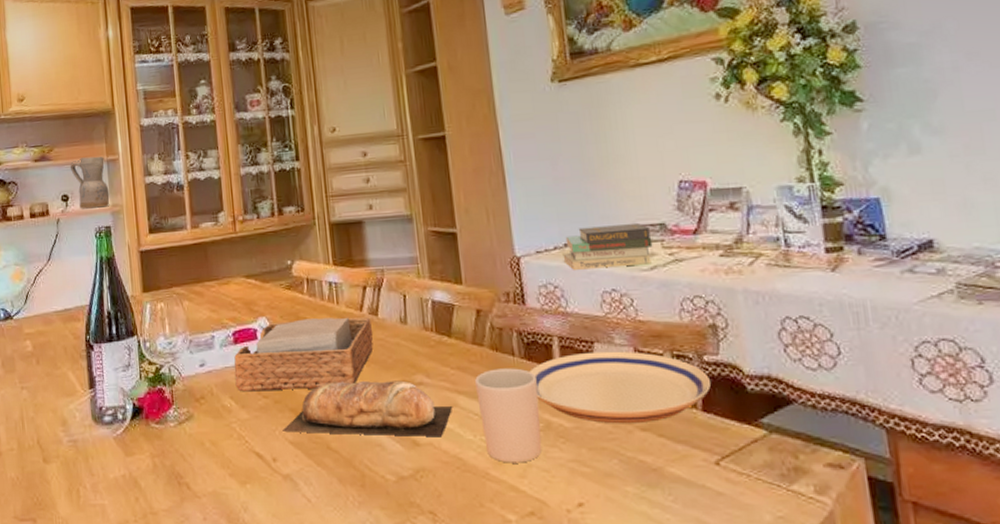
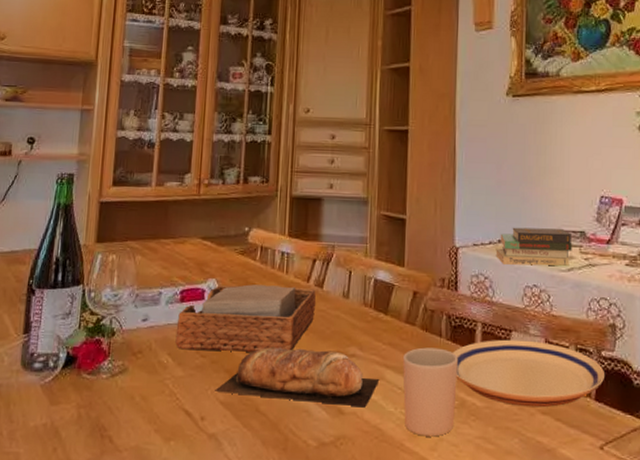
ceramic pitcher: present [70,156,110,209] -> none [41,103,79,155]

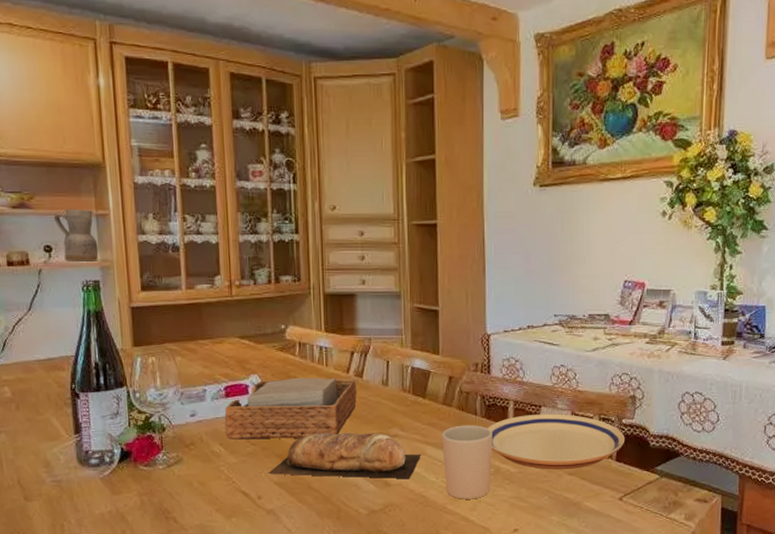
ceramic pitcher: none [41,103,79,155] -> present [53,209,99,261]
books: present [495,227,572,267] -> none [525,313,597,349]

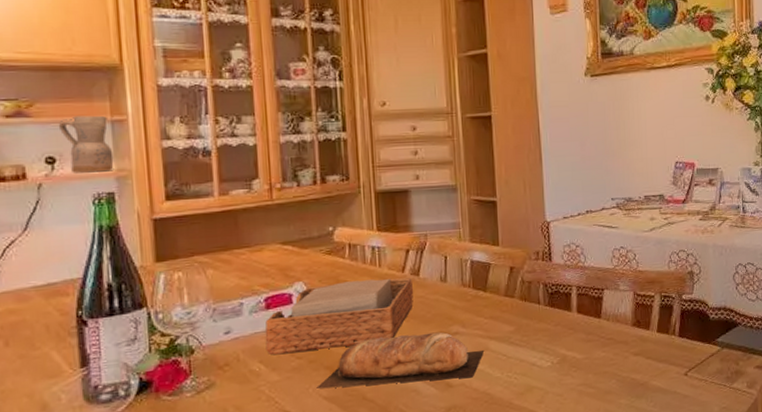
mug: present [442,425,492,500] -> none [505,314,558,393]
plate: present [488,414,626,470] -> none [551,295,687,353]

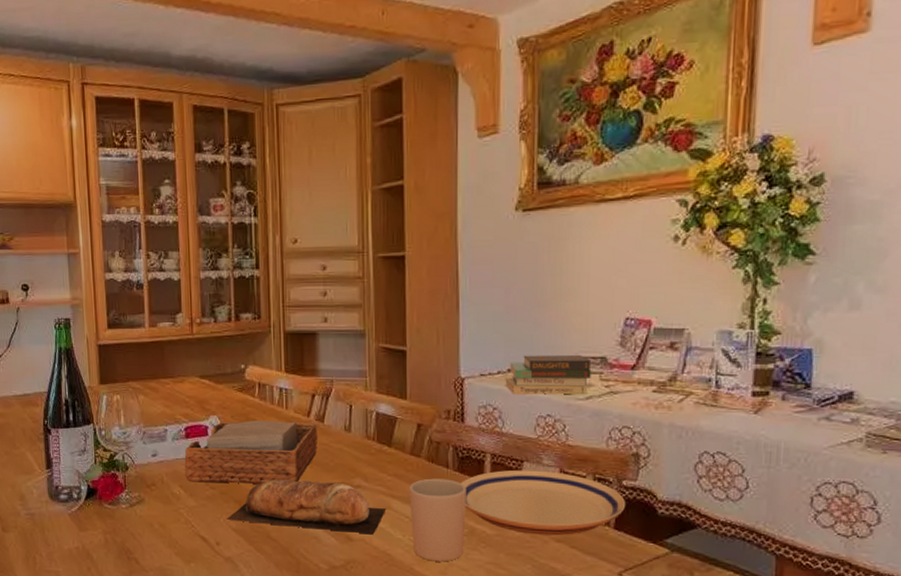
ceramic pitcher: present [58,115,114,173] -> none [30,248,70,300]
mug: none [505,314,558,393] -> present [410,478,466,562]
plate: none [551,295,687,353] -> present [461,469,626,536]
books: none [584,195,653,233] -> present [505,355,592,396]

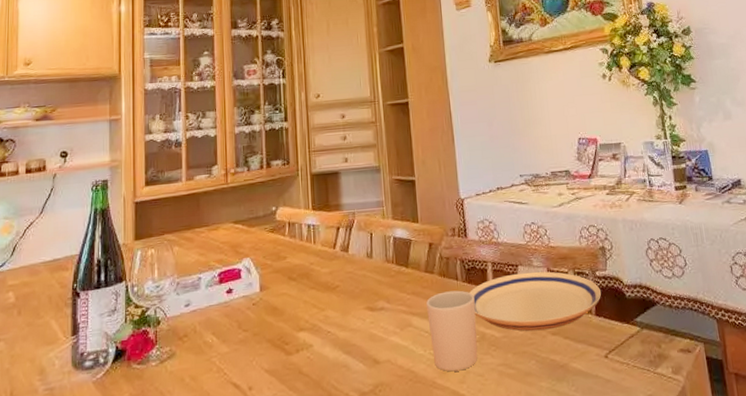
napkin holder: present [184,420,318,484] -> none [217,254,344,327]
bread loaf: present [227,479,387,535] -> none [259,307,408,362]
books: present [505,355,592,396] -> none [495,171,561,209]

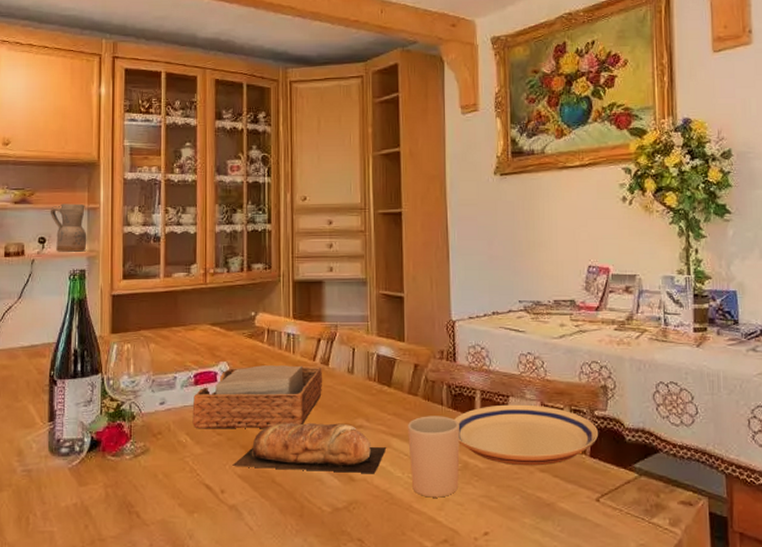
ceramic pitcher: none [71,116,109,165] -> present [50,203,87,252]
napkin holder: none [217,254,344,327] -> present [192,365,323,429]
bread loaf: none [259,307,408,362] -> present [232,422,387,474]

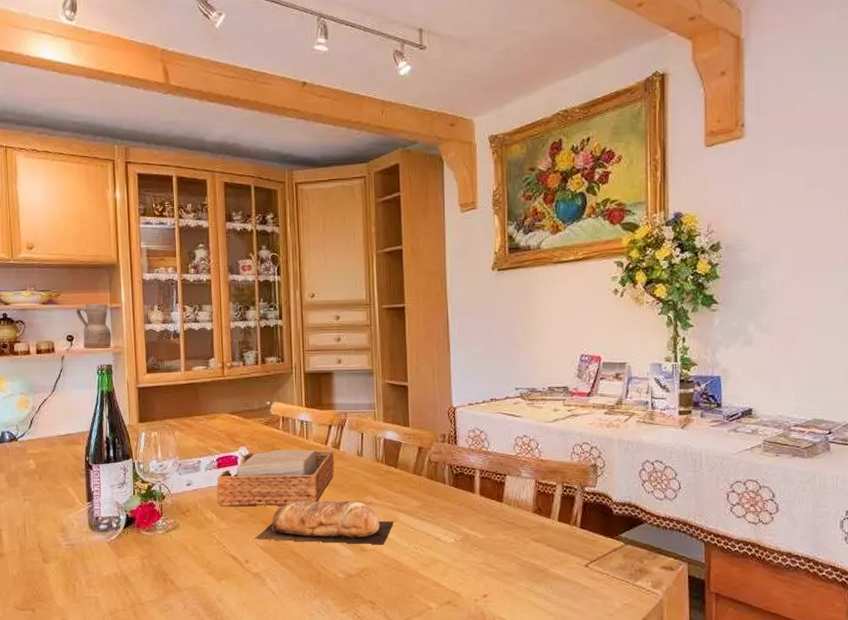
mug: present [408,416,460,498] -> none [413,493,461,565]
plate: present [454,404,599,466] -> none [456,482,589,537]

